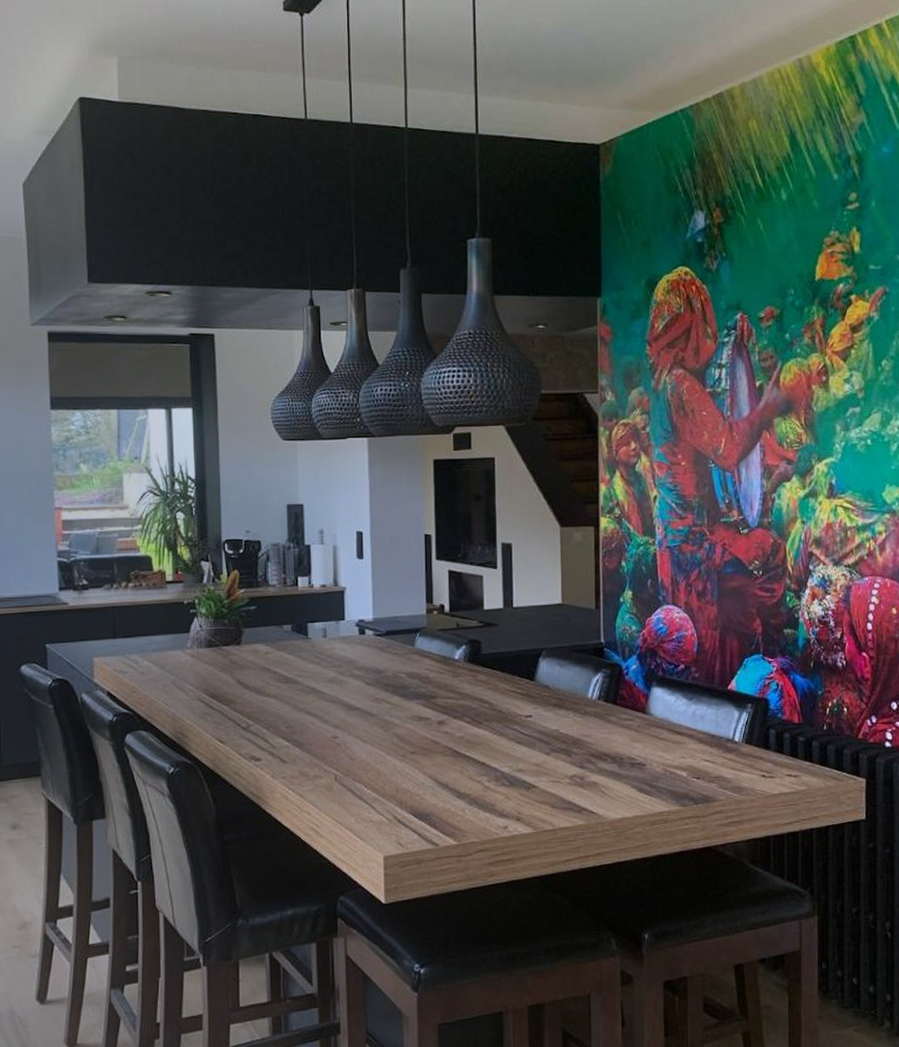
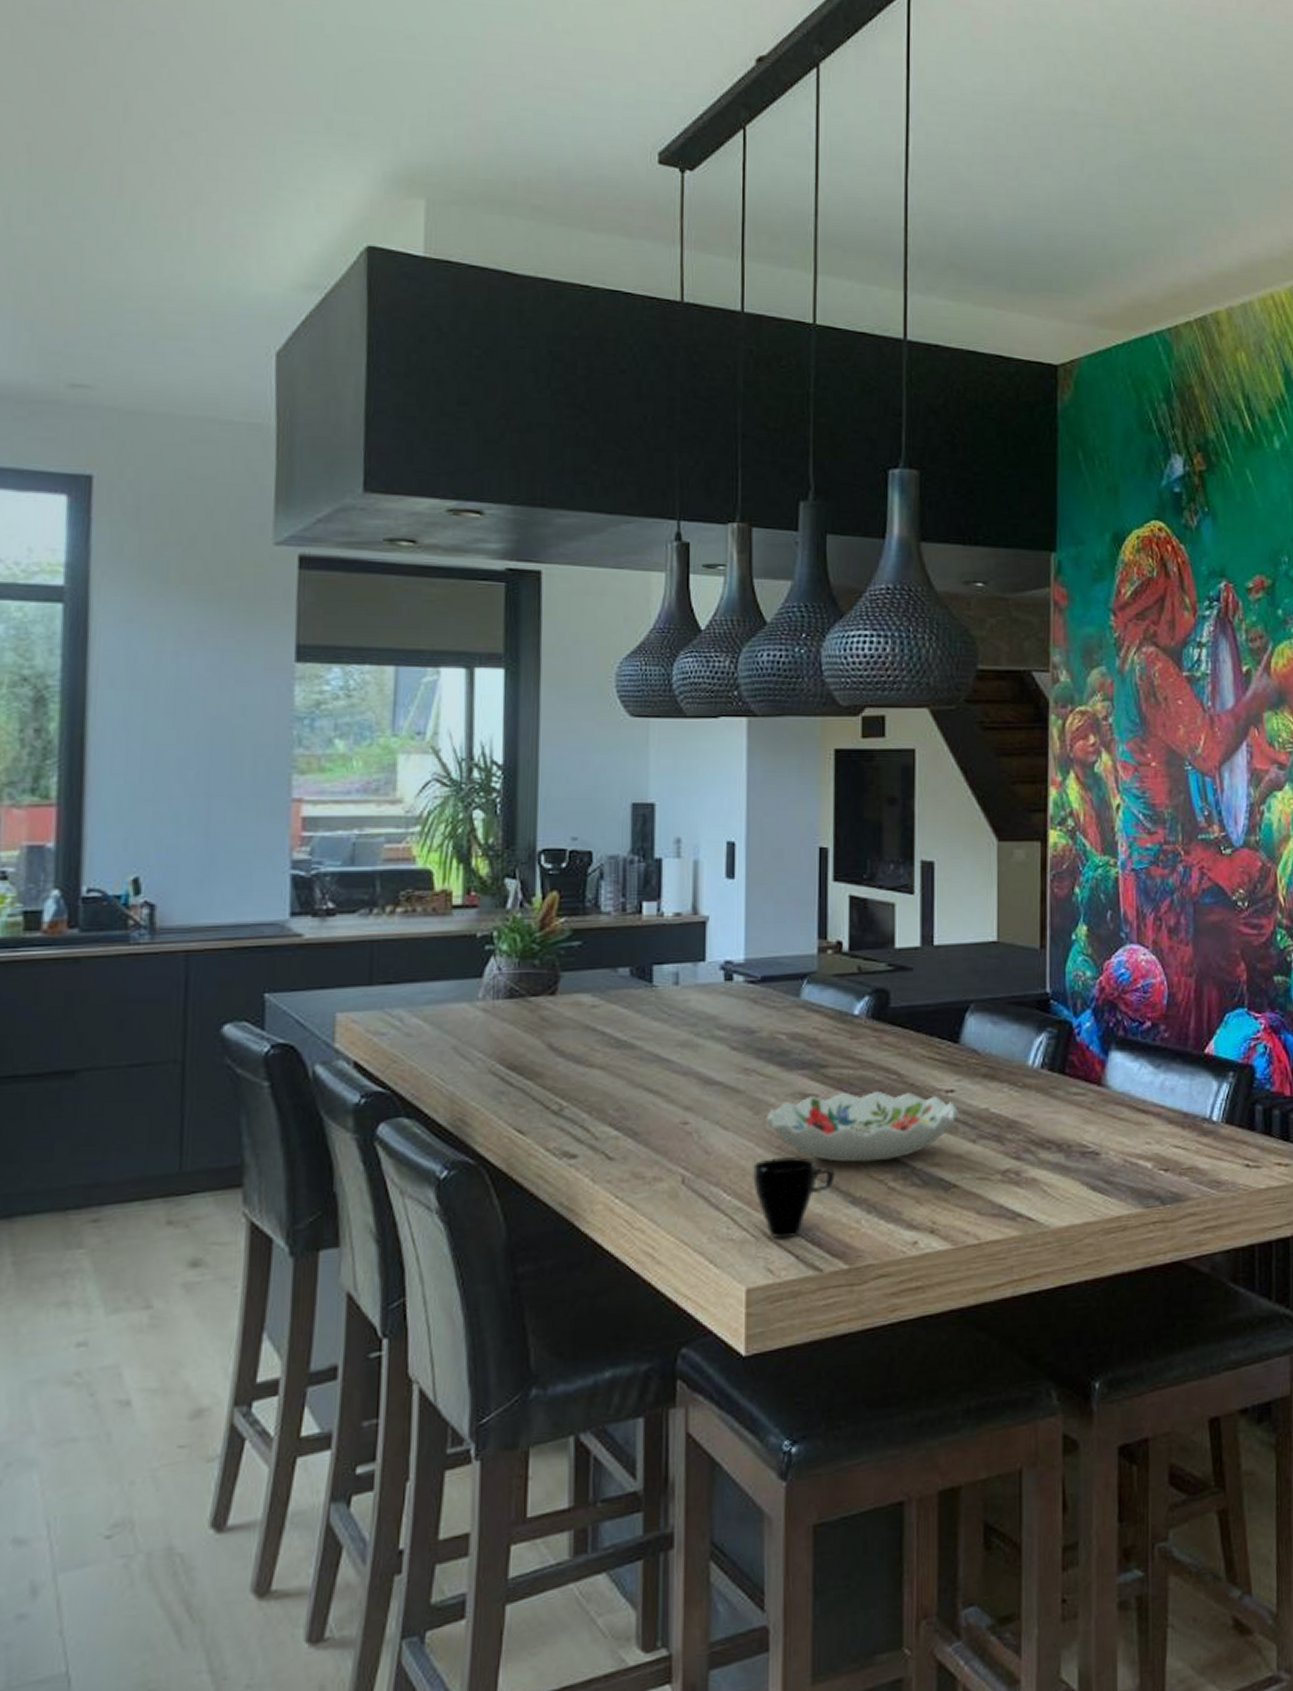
cup: none [385,762,445,822] -> present [753,1156,835,1239]
decorative bowl: none [393,715,536,768] -> present [765,1090,958,1162]

